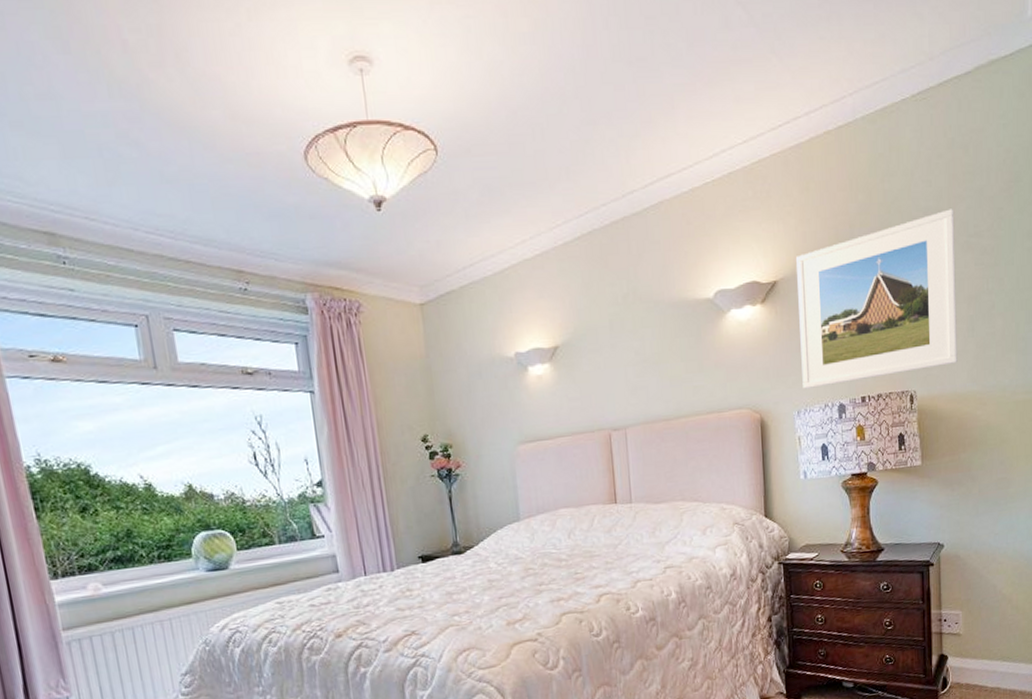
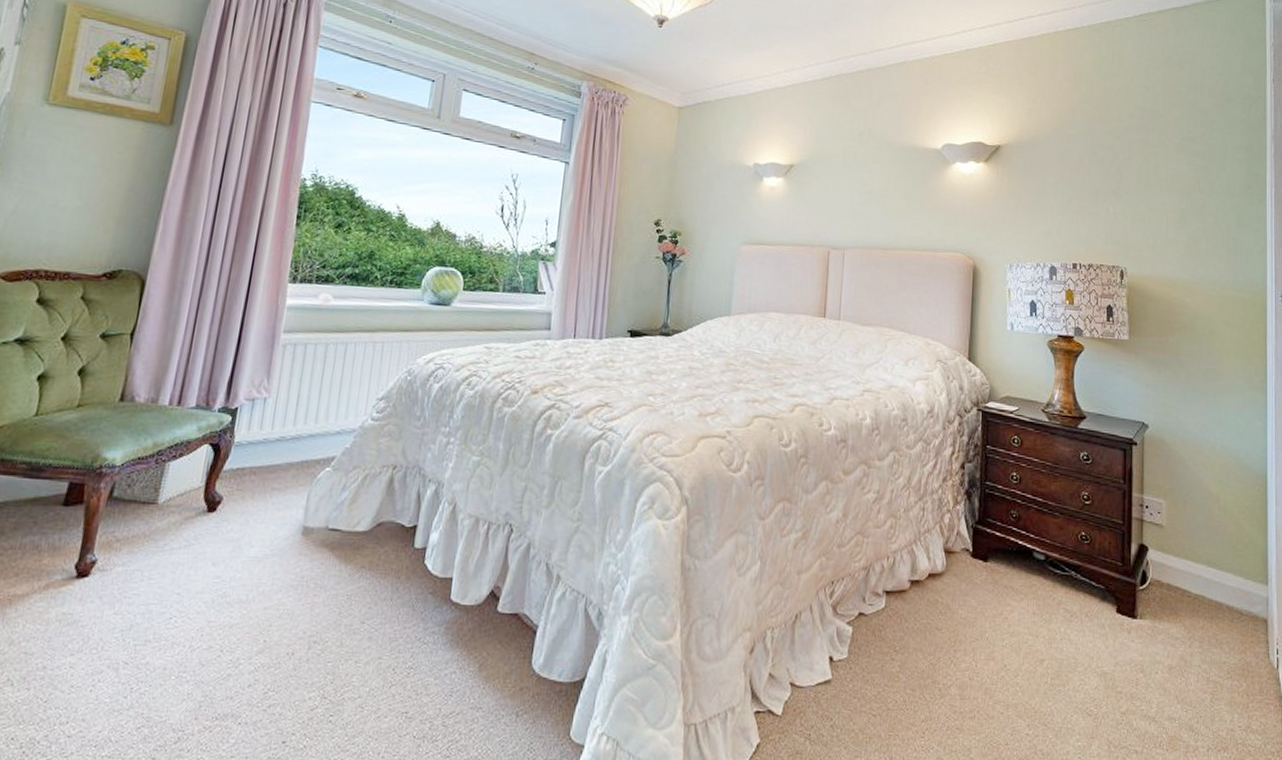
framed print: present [796,209,958,389] -> none [1017,113,1170,250]

